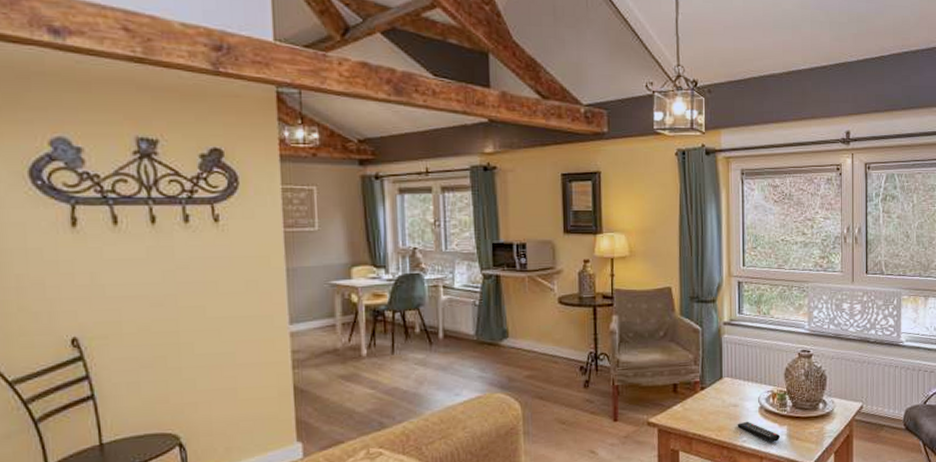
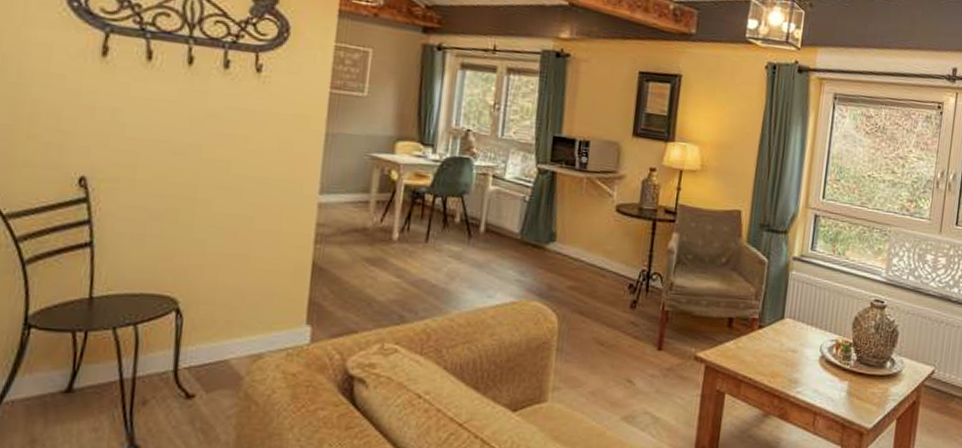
remote control: present [737,421,780,442] -> none [793,370,839,398]

